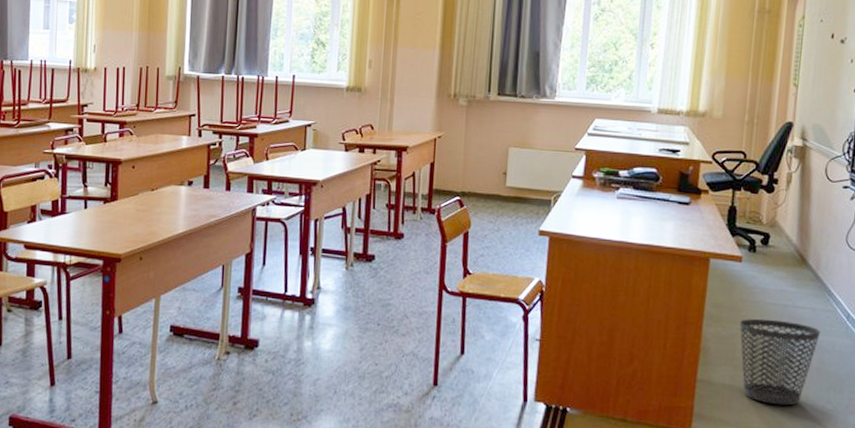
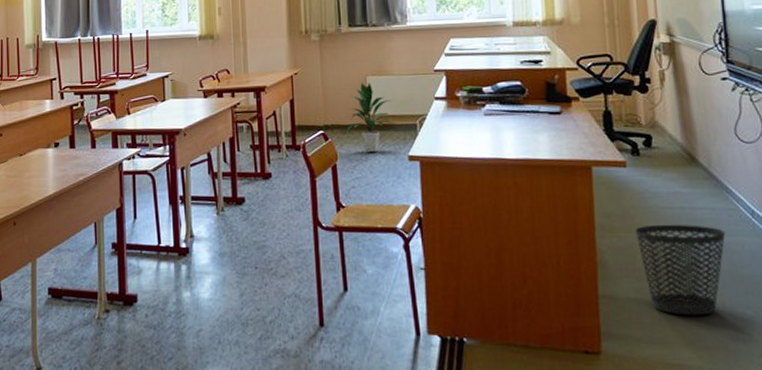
indoor plant: none [478,153,530,223] -> present [343,83,395,152]

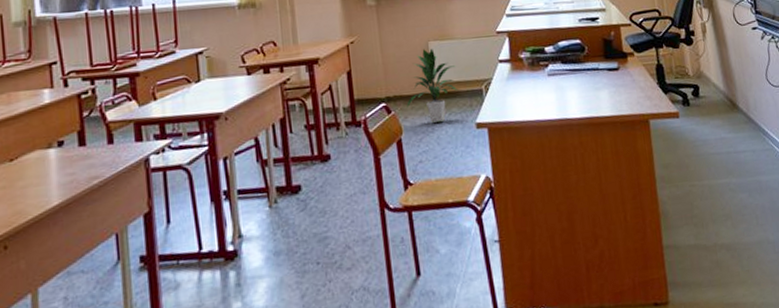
wastebasket: present [634,224,726,315] -> none [690,167,765,255]

